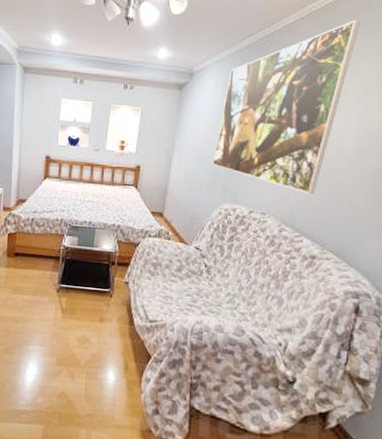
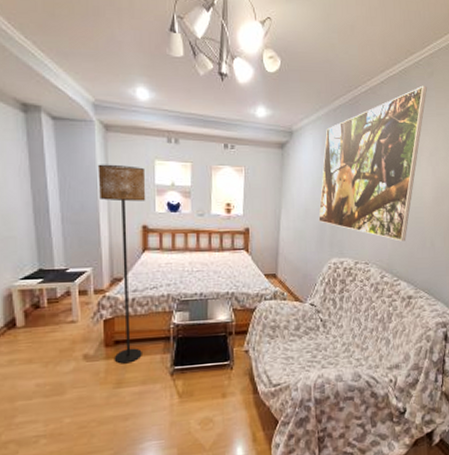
floor lamp: none [13,101,53,274] -> present [97,164,146,364]

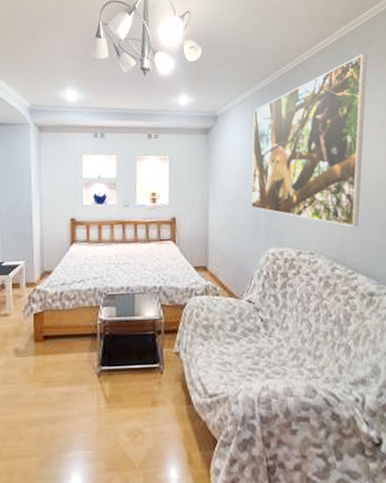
floor lamp: present [97,164,146,364] -> none [32,161,74,361]

